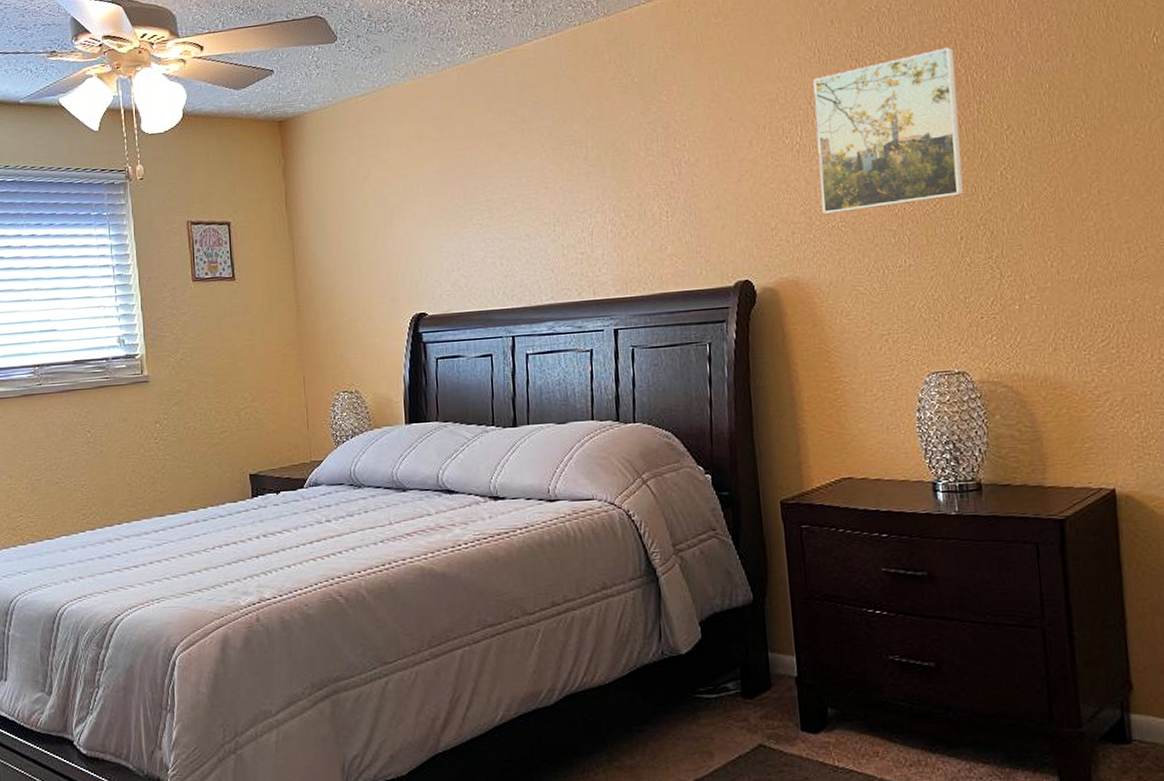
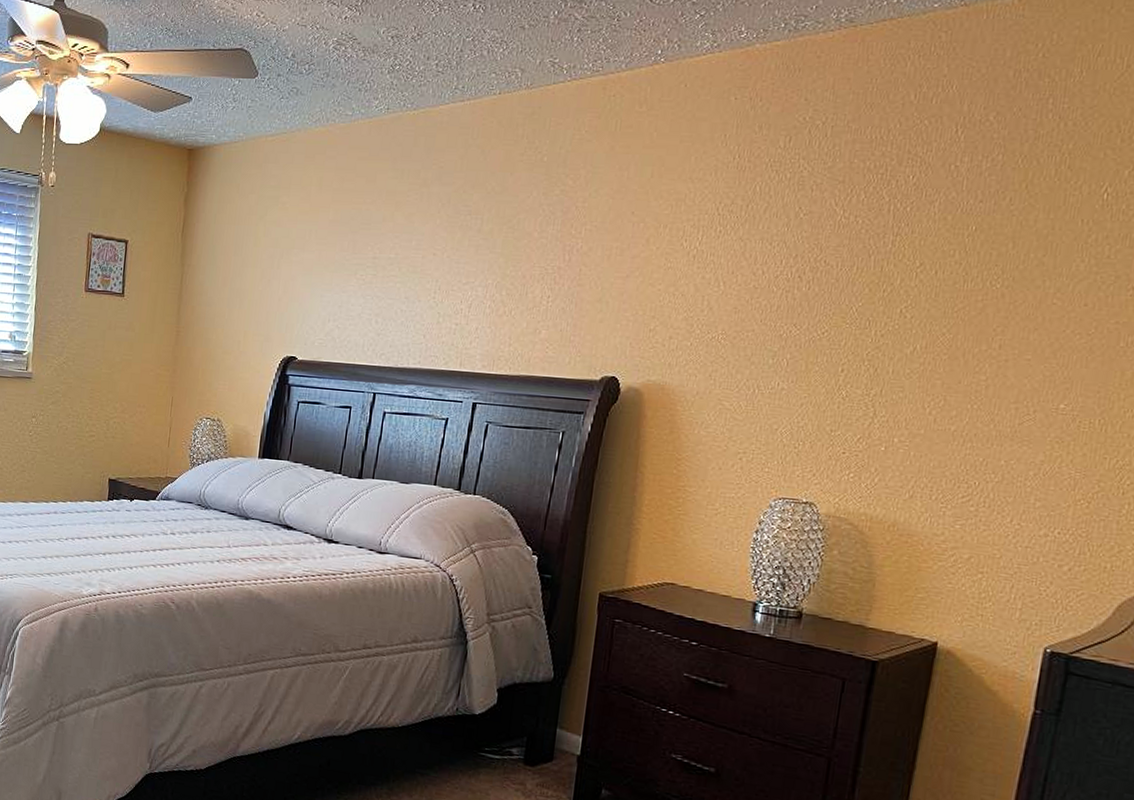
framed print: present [813,47,964,215] -> none [705,171,883,327]

